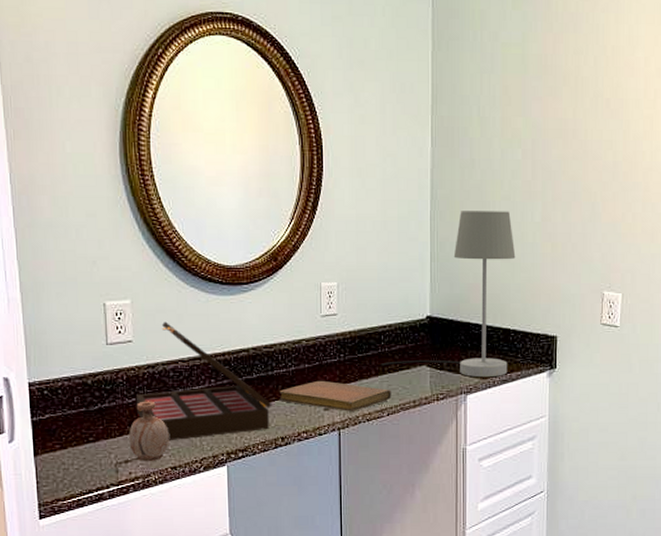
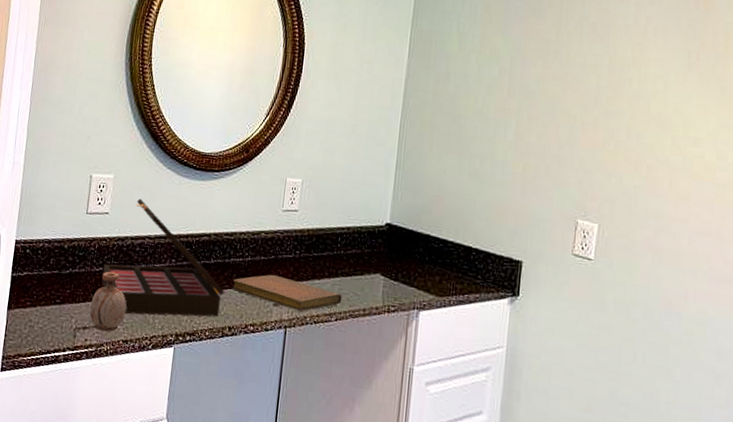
table lamp: present [381,211,516,378] -> none [335,121,484,297]

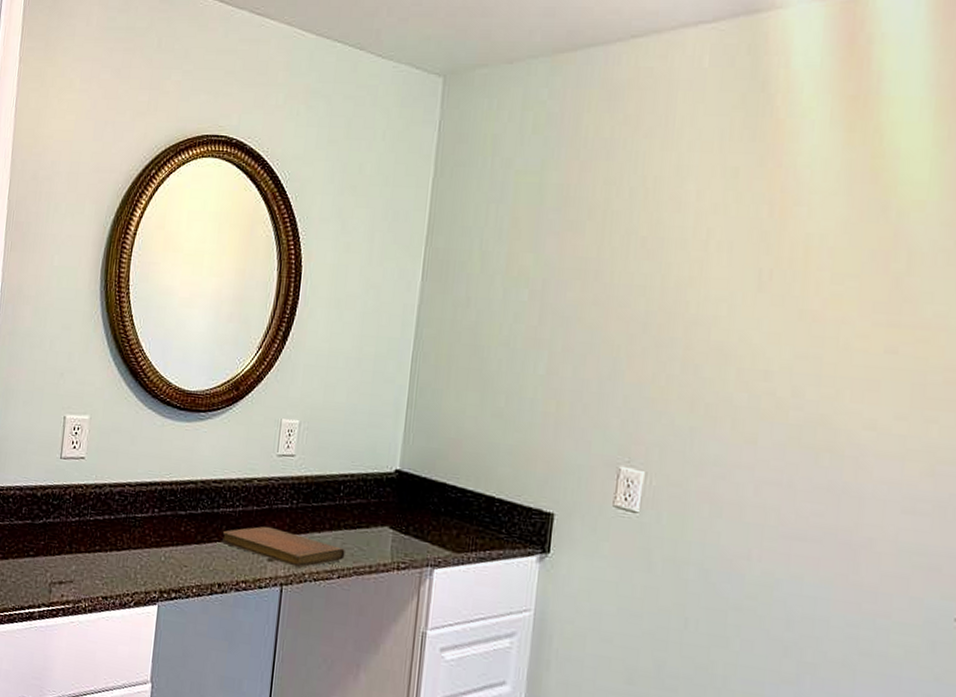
perfume bottle: present [89,271,127,332] -> none [65,521,106,588]
jewelry box: present [102,198,225,317] -> none [78,442,214,573]

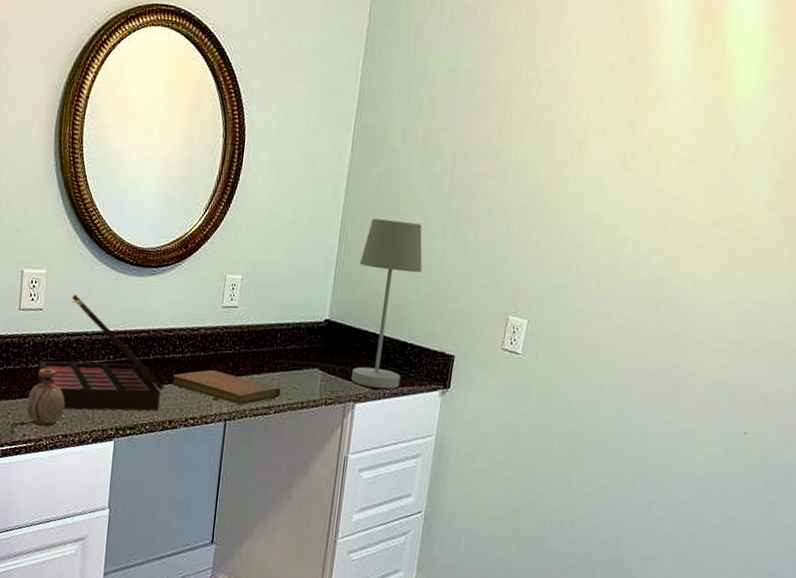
perfume bottle: none [65,521,106,588] -> present [27,367,65,427]
jewelry box: none [78,442,214,573] -> present [38,294,165,411]
table lamp: none [337,354,510,553] -> present [274,218,423,390]

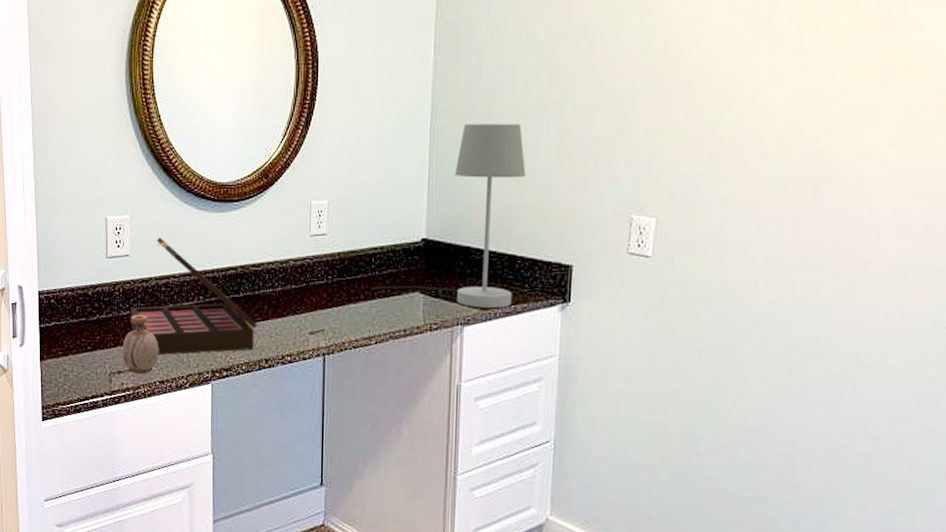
notebook: present [171,369,281,405] -> none [264,302,381,337]

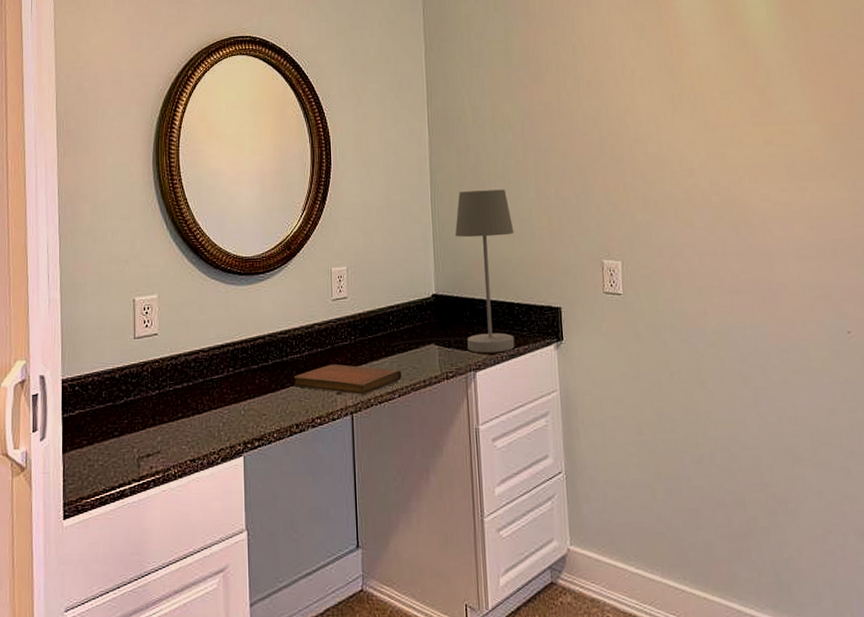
perfume bottle: present [122,314,159,375] -> none [151,392,189,455]
jewelry box: present [130,237,258,356] -> none [159,313,287,433]
notebook: none [264,302,381,337] -> present [293,364,402,395]

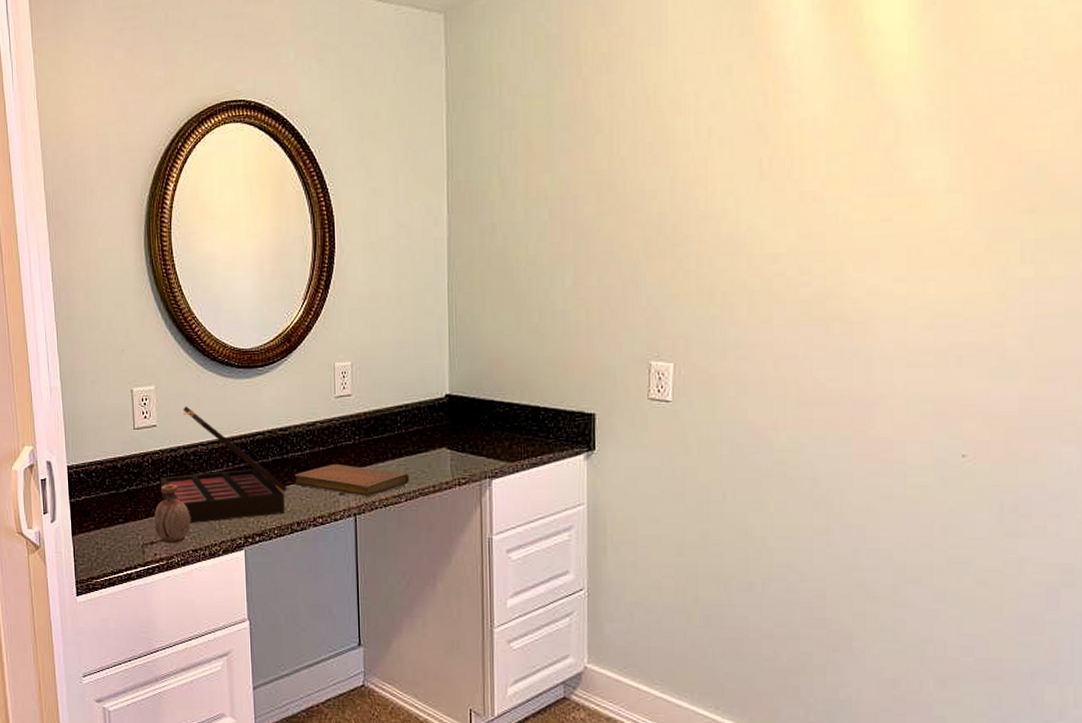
perfume bottle: none [151,392,189,455] -> present [154,484,191,544]
jewelry box: none [159,313,287,433] -> present [160,406,288,524]
table lamp: present [390,189,515,354] -> none [397,277,544,461]

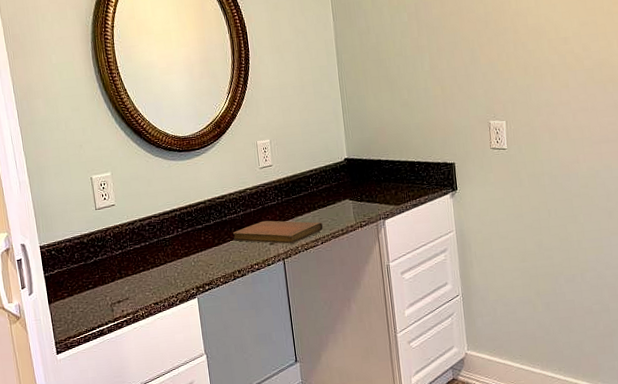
perfume bottle: present [154,484,191,544] -> none [119,251,151,301]
jewelry box: present [160,406,288,524] -> none [121,186,228,282]

